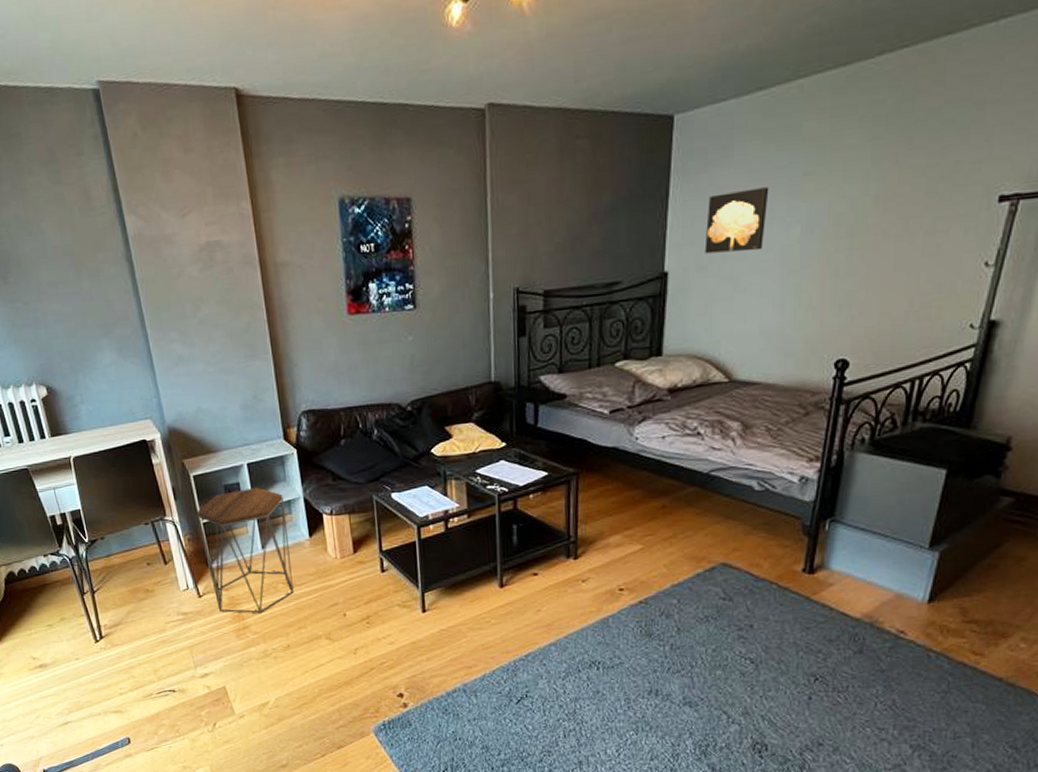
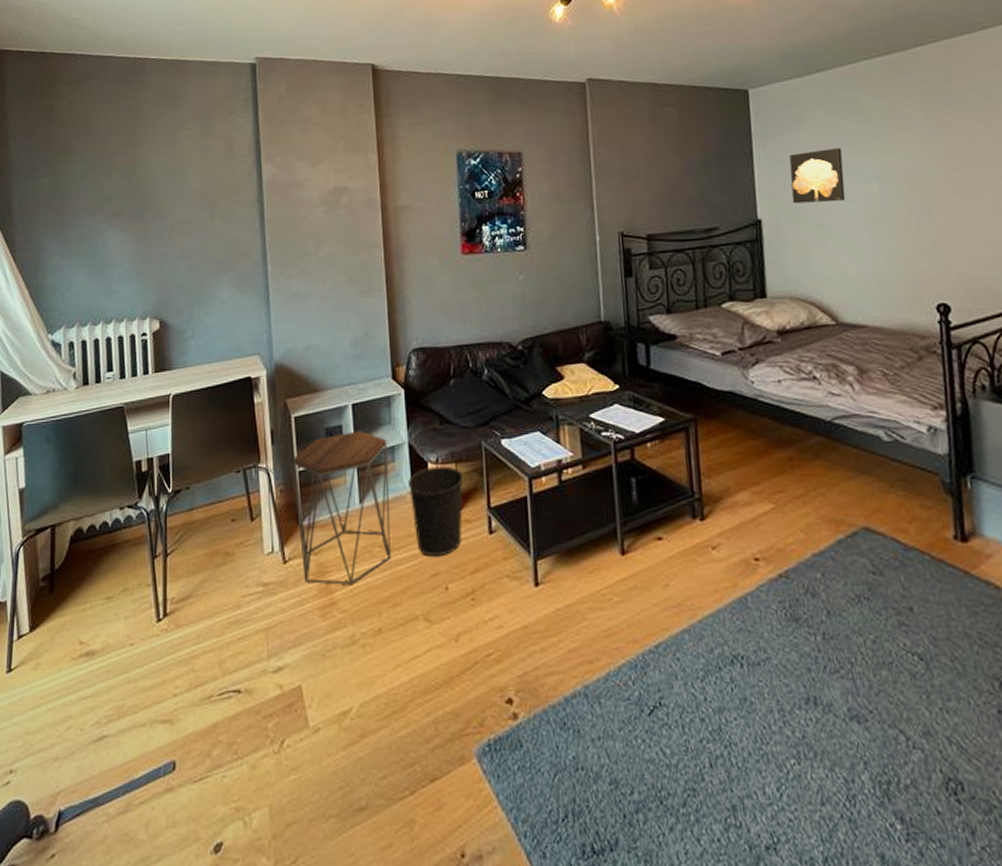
wastebasket: none [305,516,357,591] -> present [408,465,464,558]

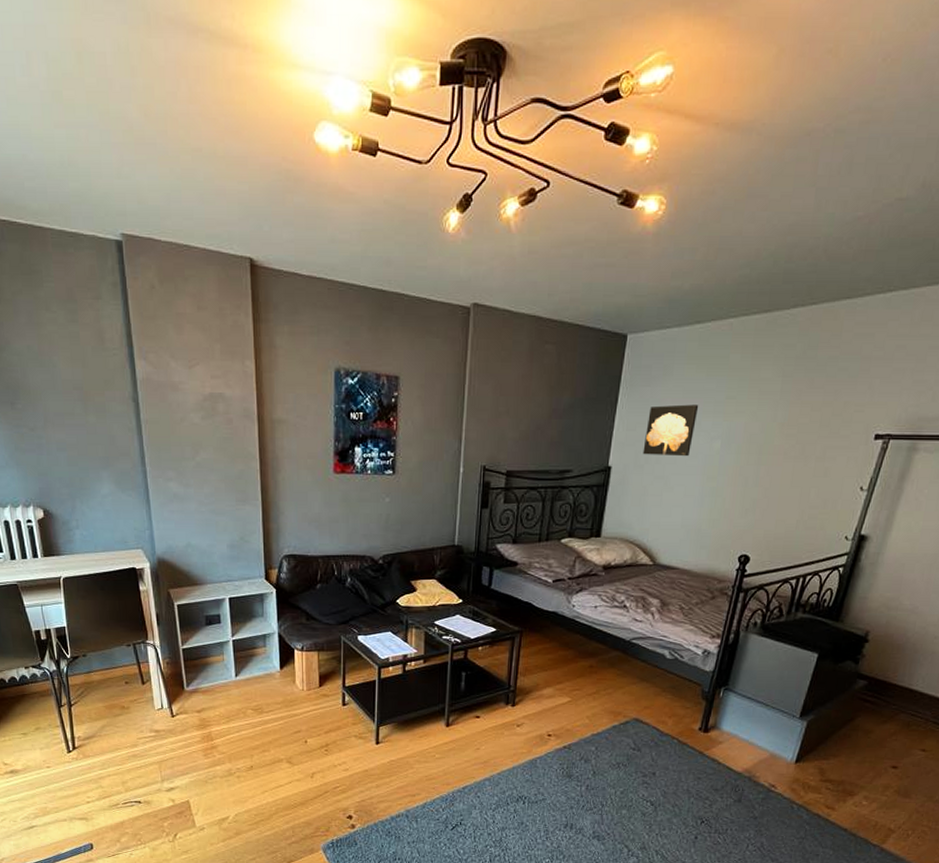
side table: present [292,430,391,585] -> none [176,620,261,735]
wastebasket: present [408,465,464,558] -> none [277,652,324,720]

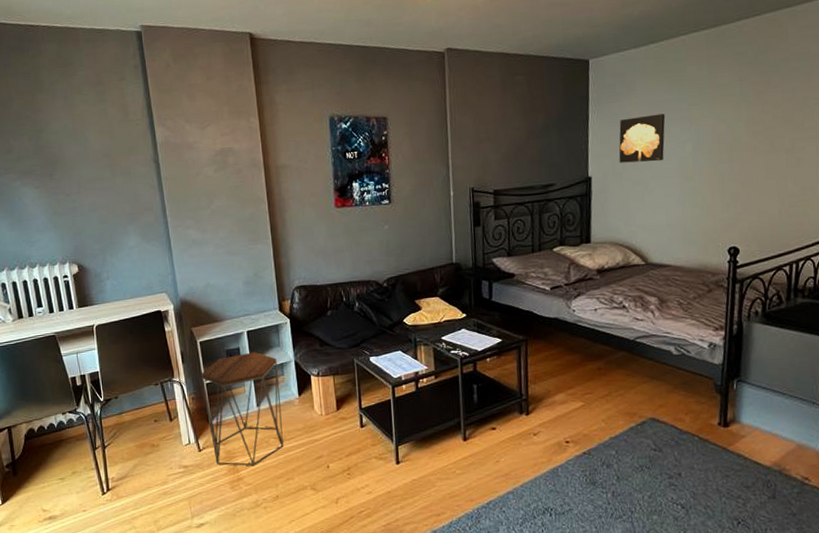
side table: none [176,620,261,735] -> present [200,351,284,466]

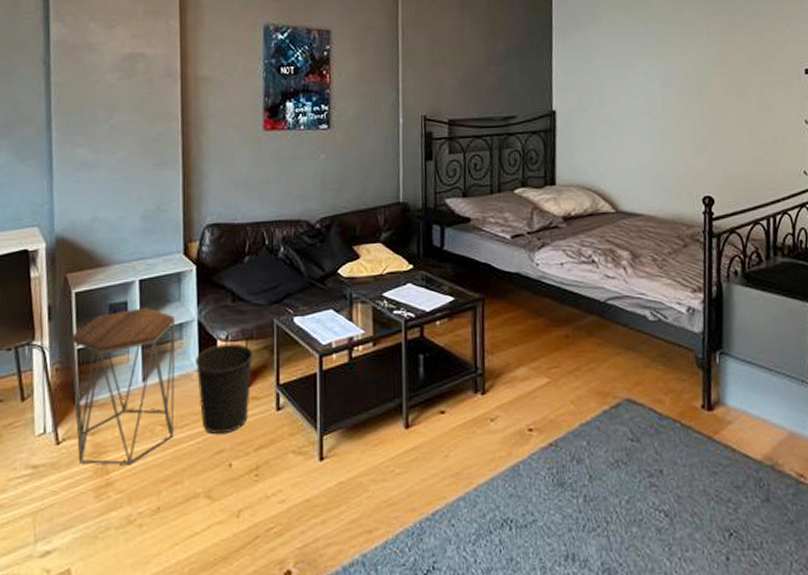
wastebasket: none [295,377,340,445] -> present [196,343,254,435]
wall art: present [619,113,666,163] -> none [584,47,632,98]

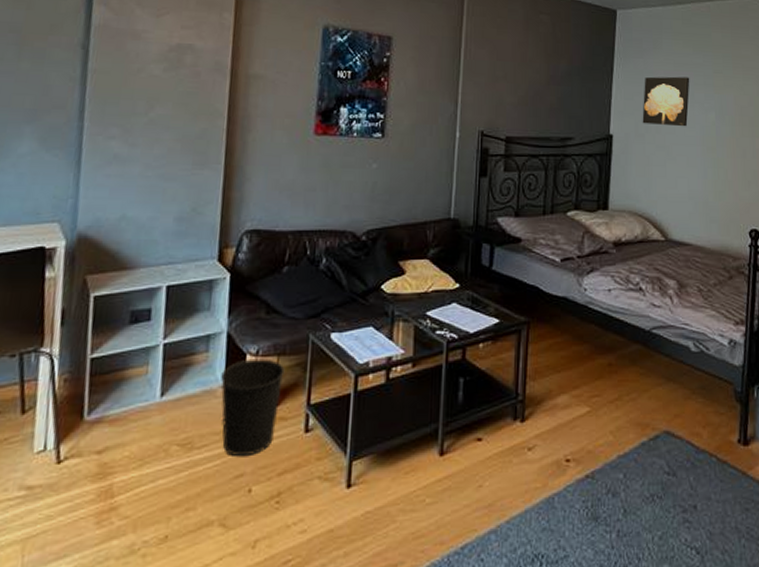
side table: present [70,307,176,465] -> none [80,315,204,488]
wall art: none [584,47,632,98] -> present [642,76,690,127]

